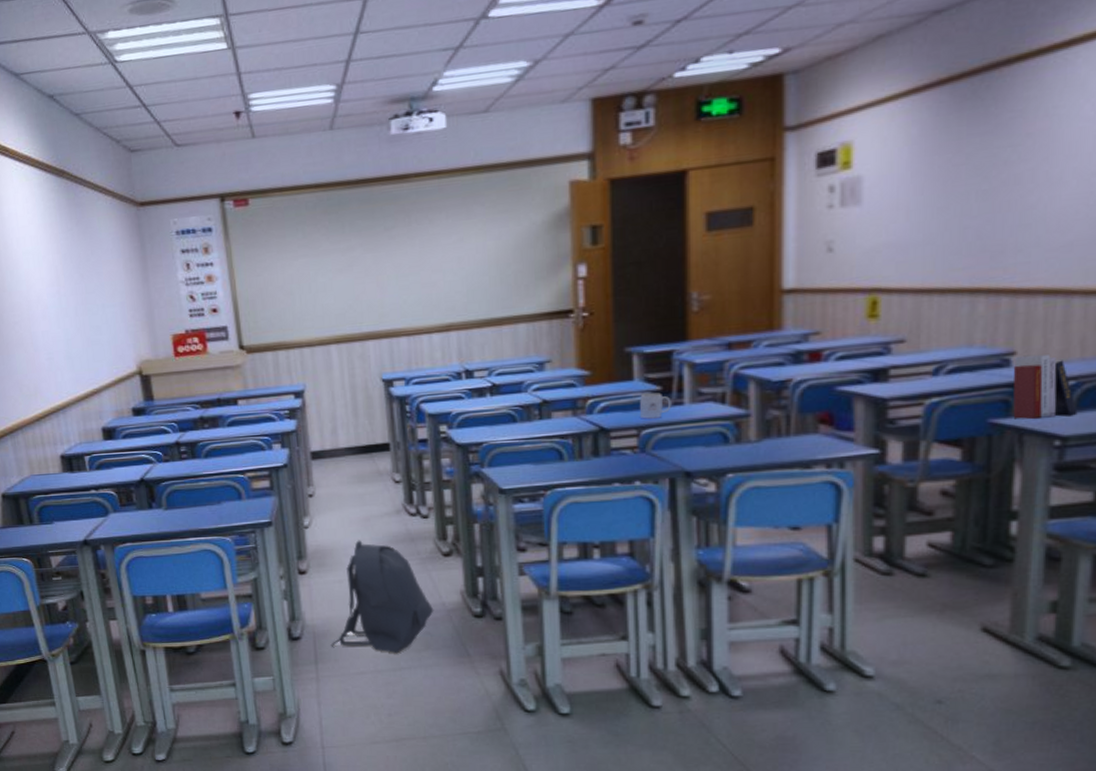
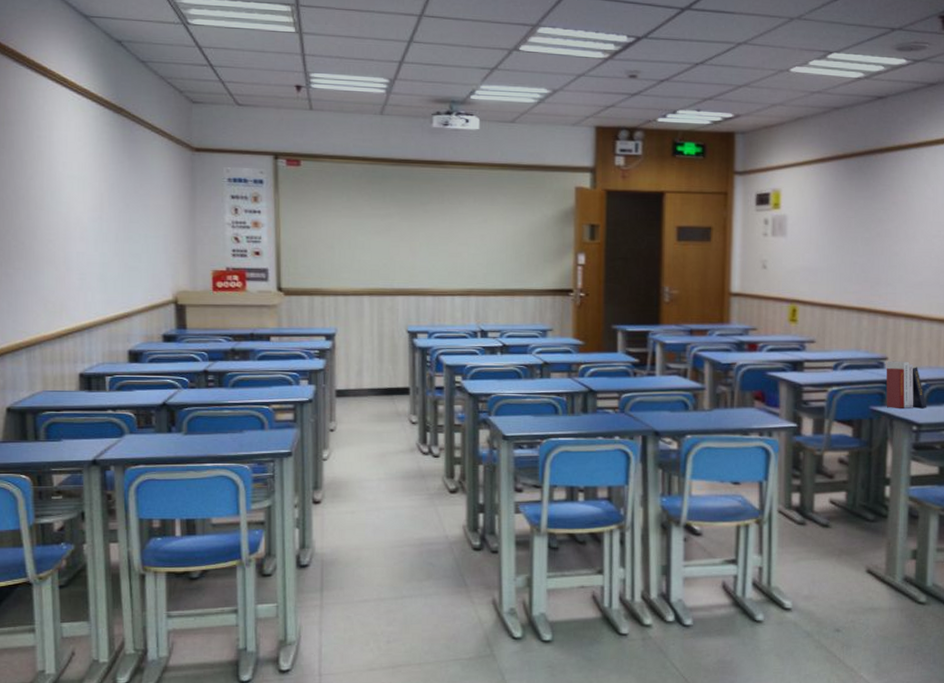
backpack: present [331,540,434,653] -> none [337,474,438,582]
mug: present [639,392,672,420] -> none [620,363,646,386]

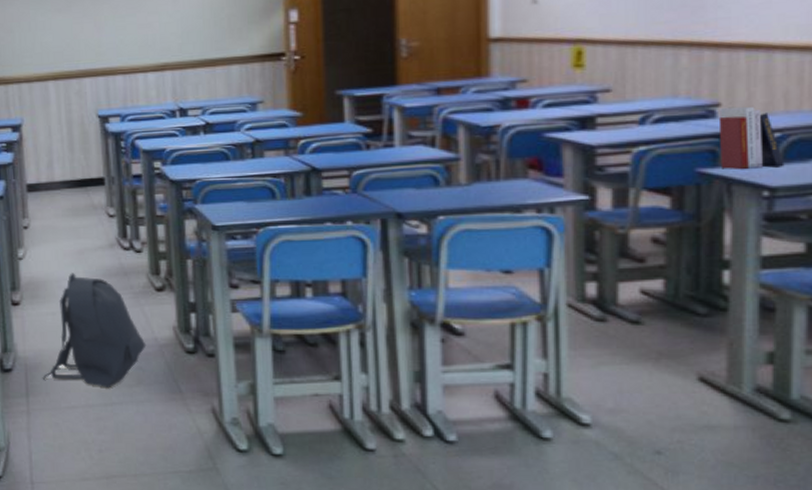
backpack: none [337,474,438,582] -> present [42,273,147,387]

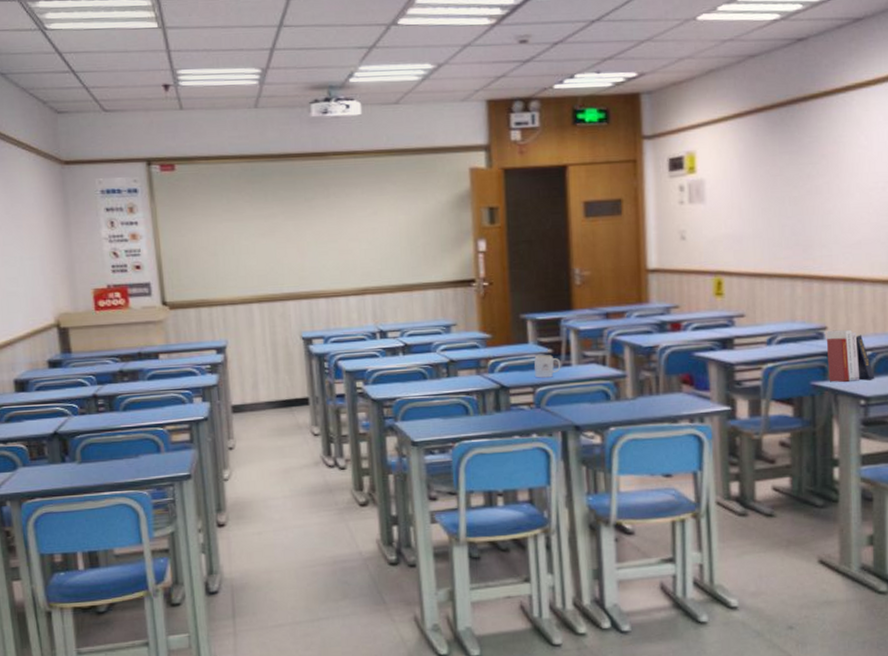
backpack: present [42,273,147,387] -> none [249,491,351,604]
mug: none [350,134,382,161] -> present [533,354,561,379]

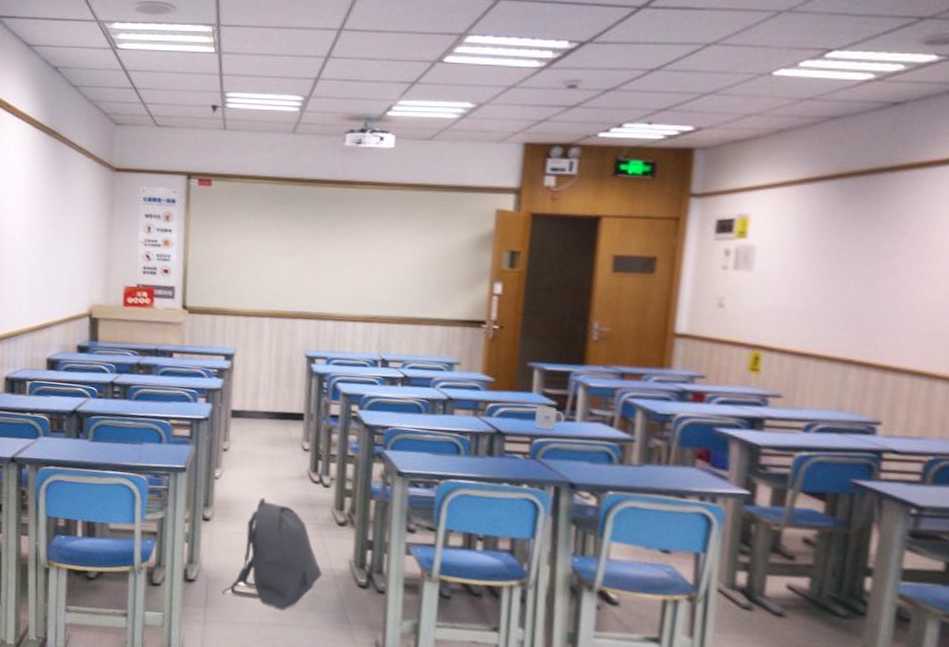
backpack: none [249,491,351,604] -> present [222,497,323,609]
books: present [826,329,875,383] -> none [874,426,934,490]

